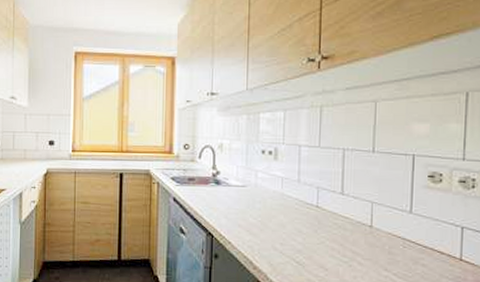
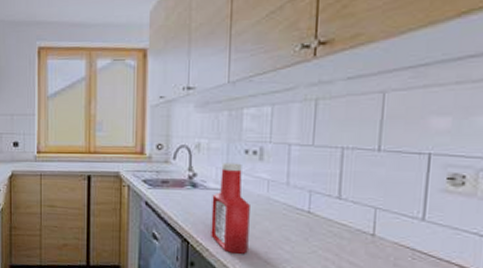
ketchup bottle: none [232,162,267,246] -> present [211,163,250,254]

